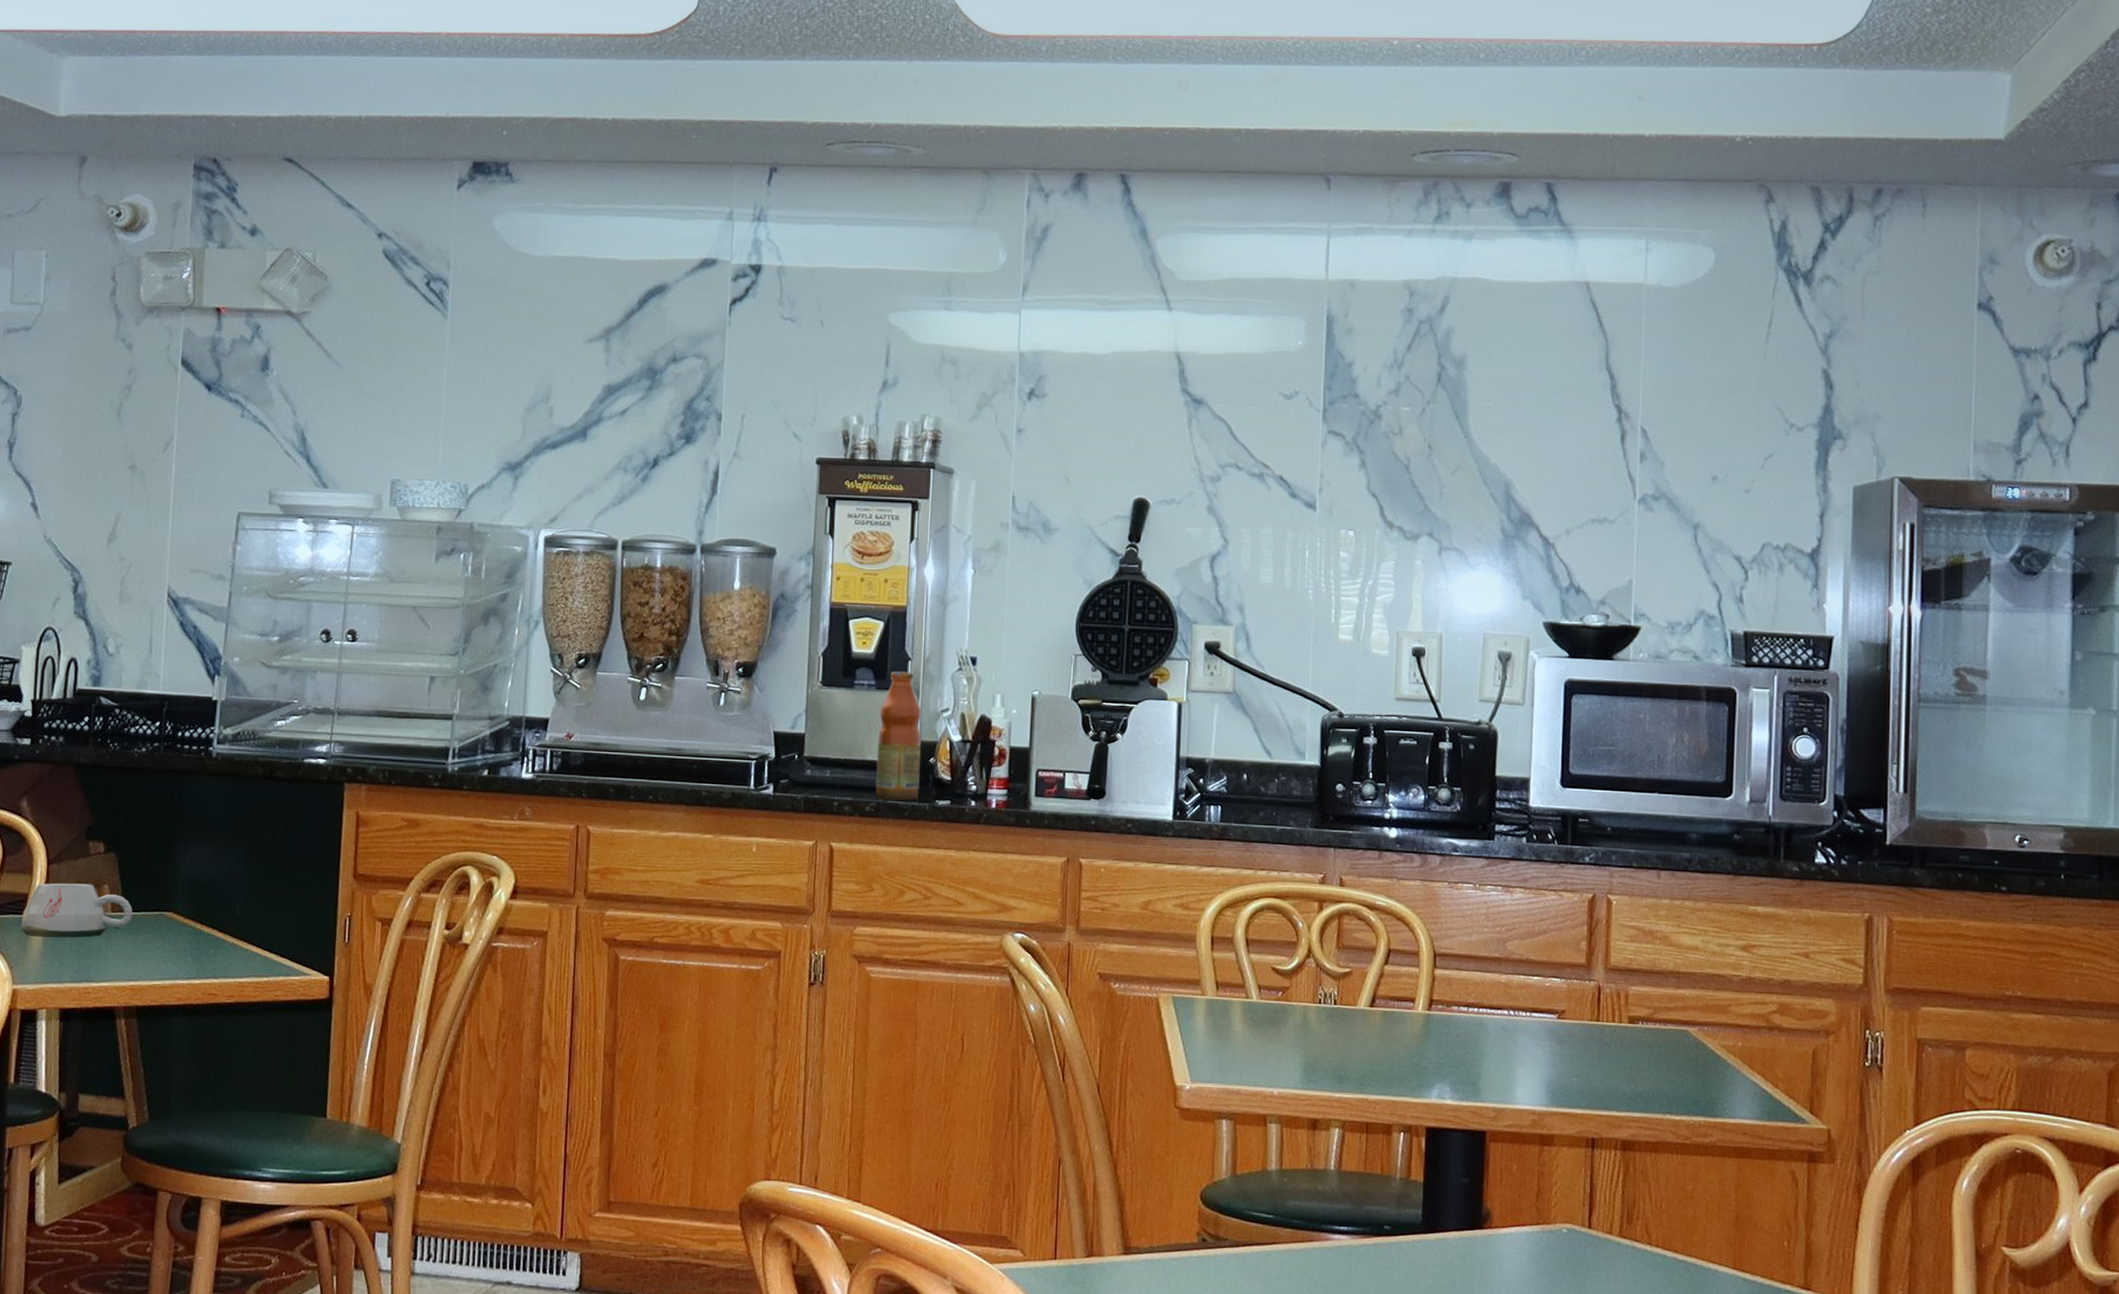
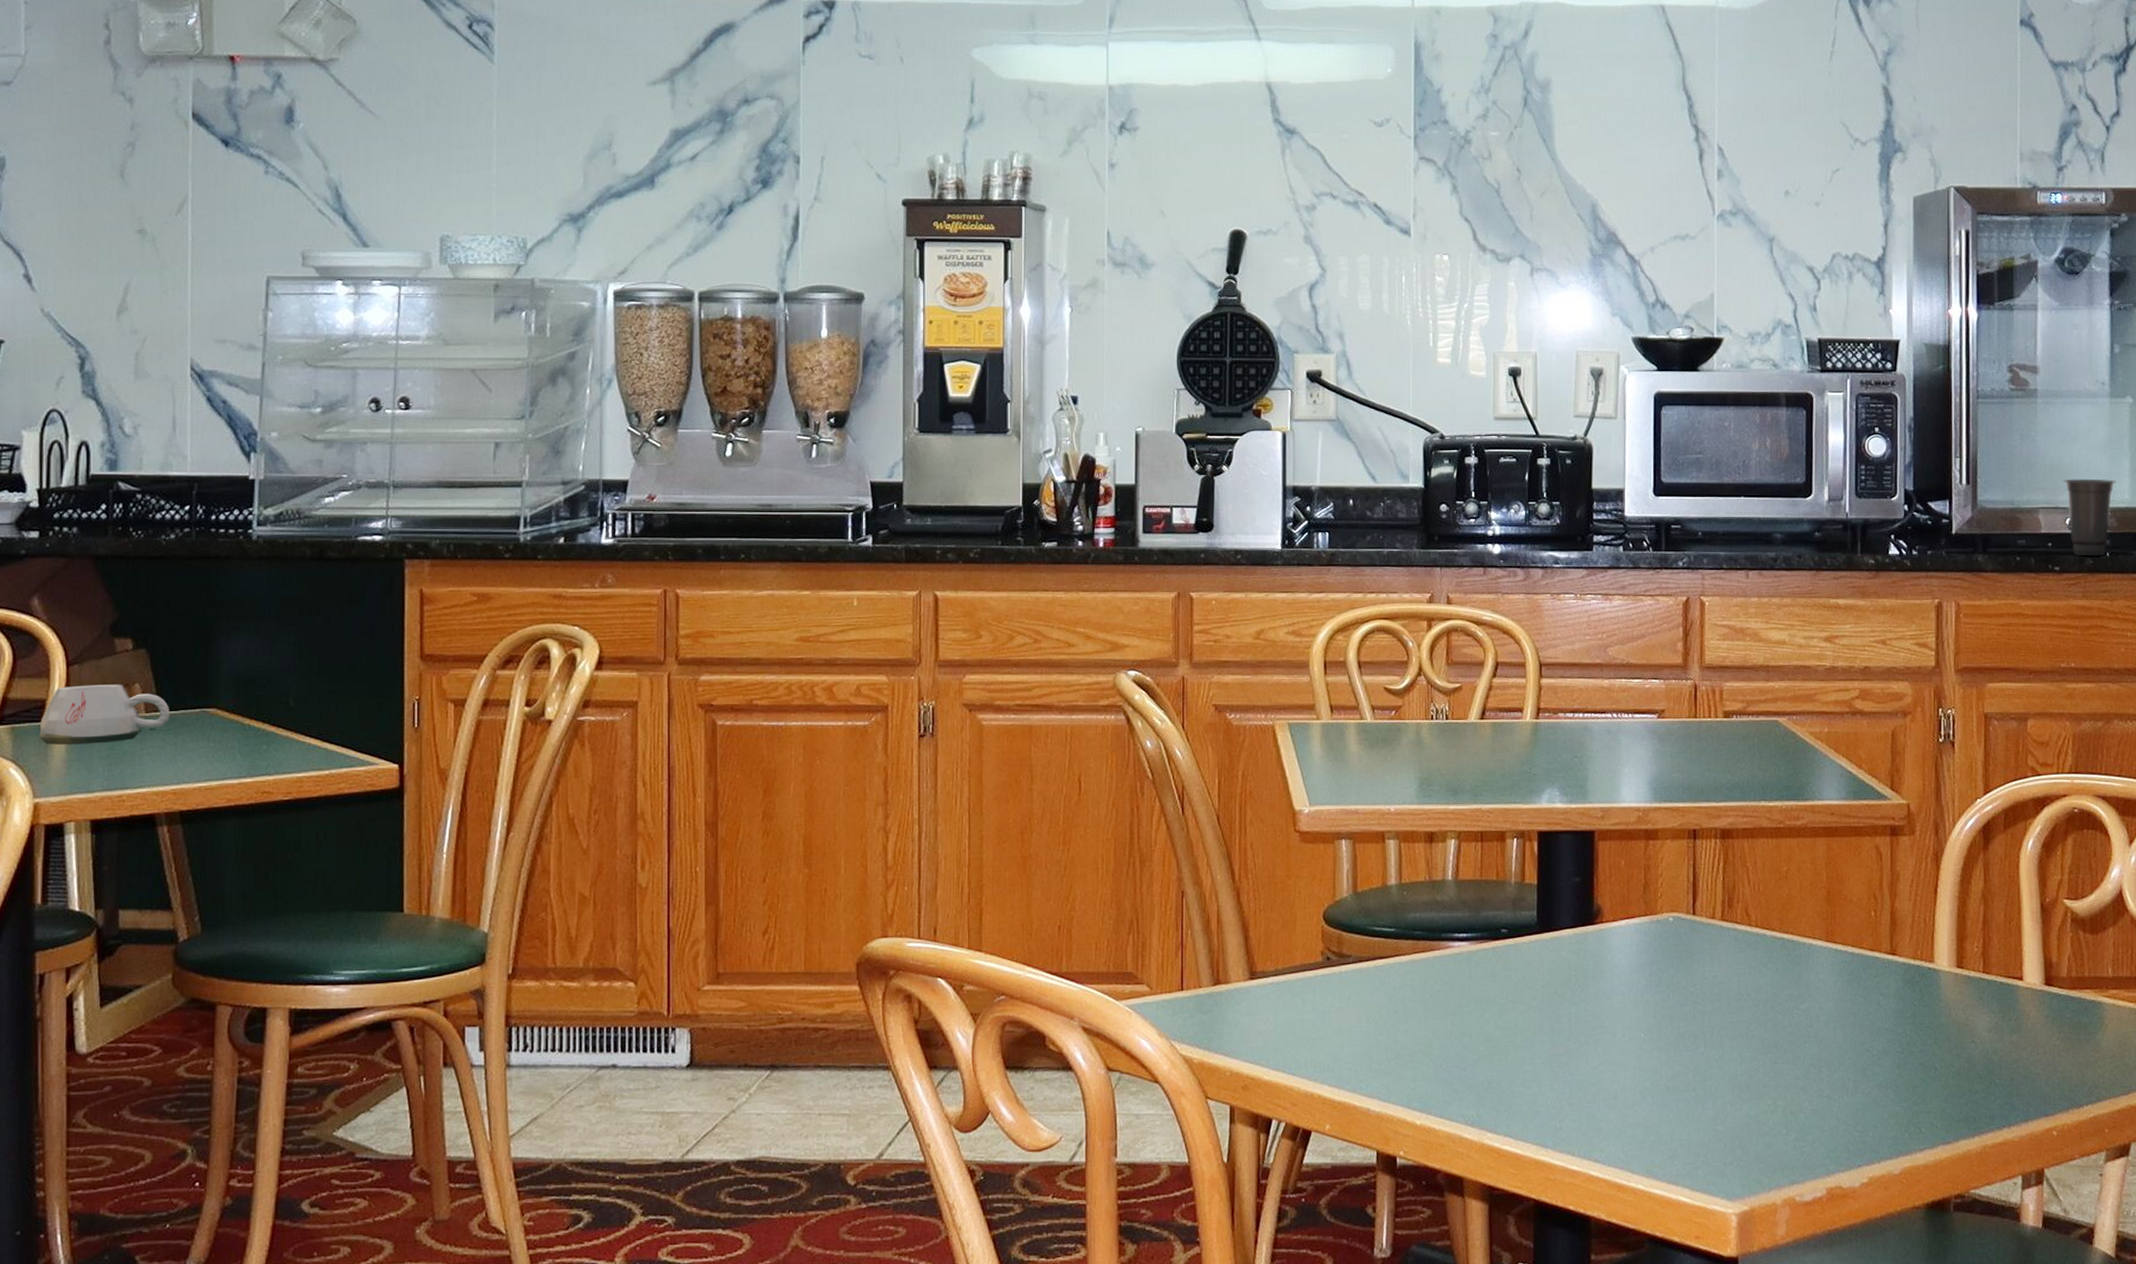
juice bottle: present [875,671,921,802] -> none [979,414,1024,546]
cup: none [2013,793,2074,878] -> present [2063,478,2117,556]

